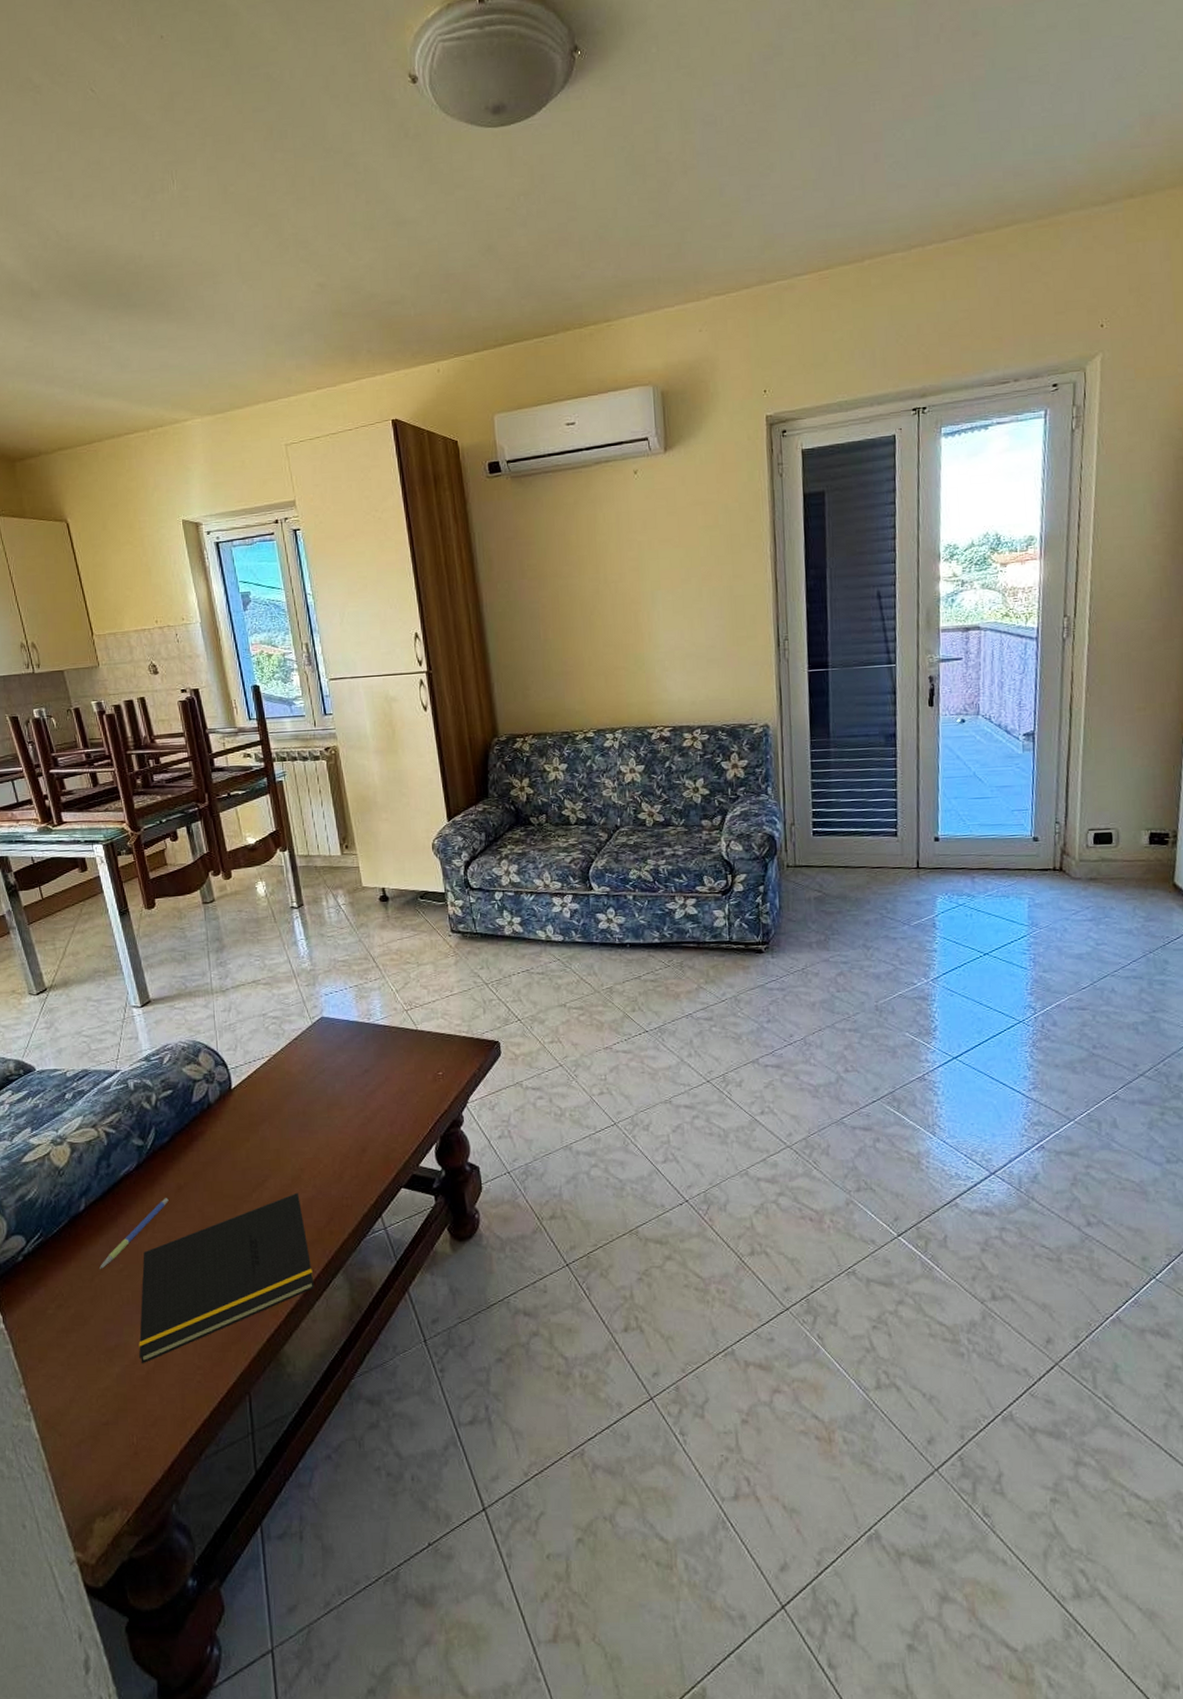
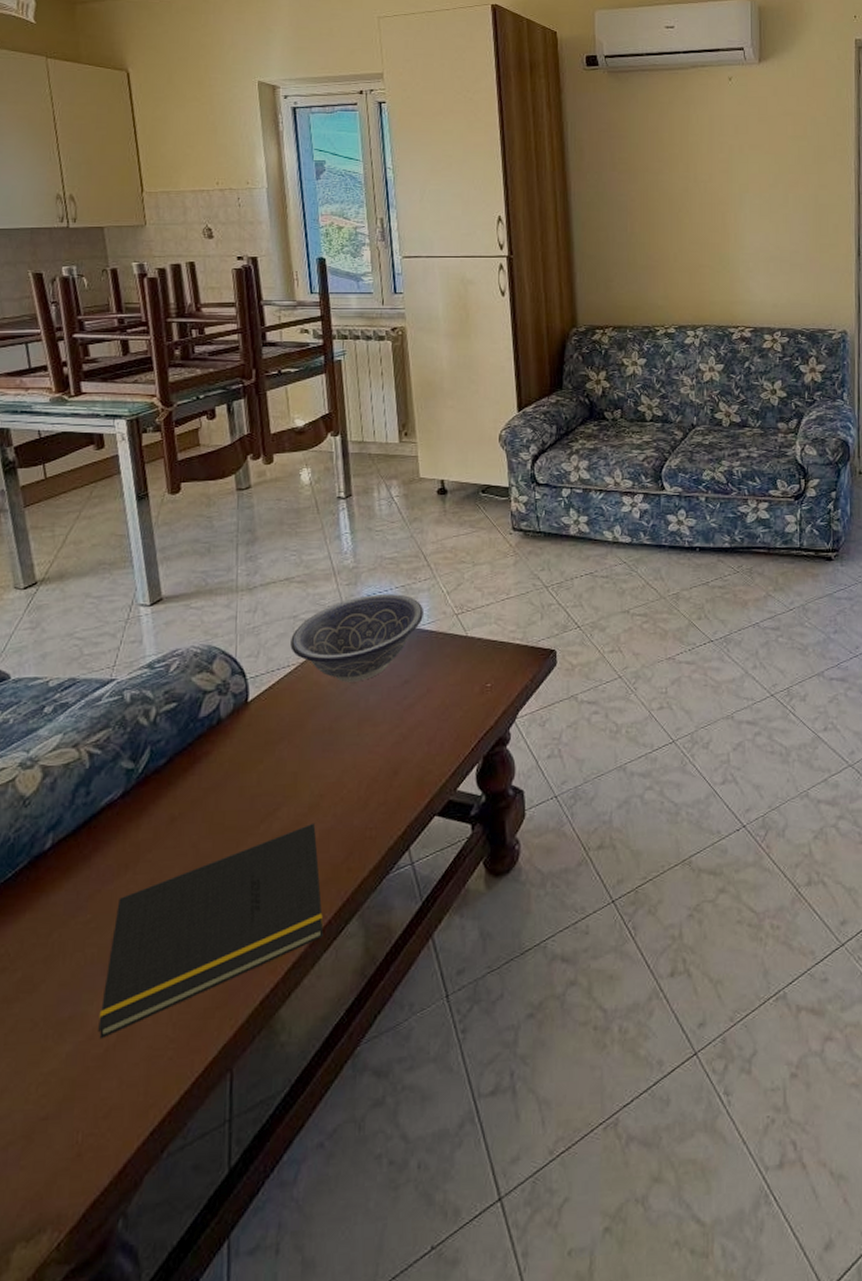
pen: present [99,1198,169,1269] -> none [61,832,158,921]
decorative bowl: none [262,993,377,1072] -> present [290,594,423,682]

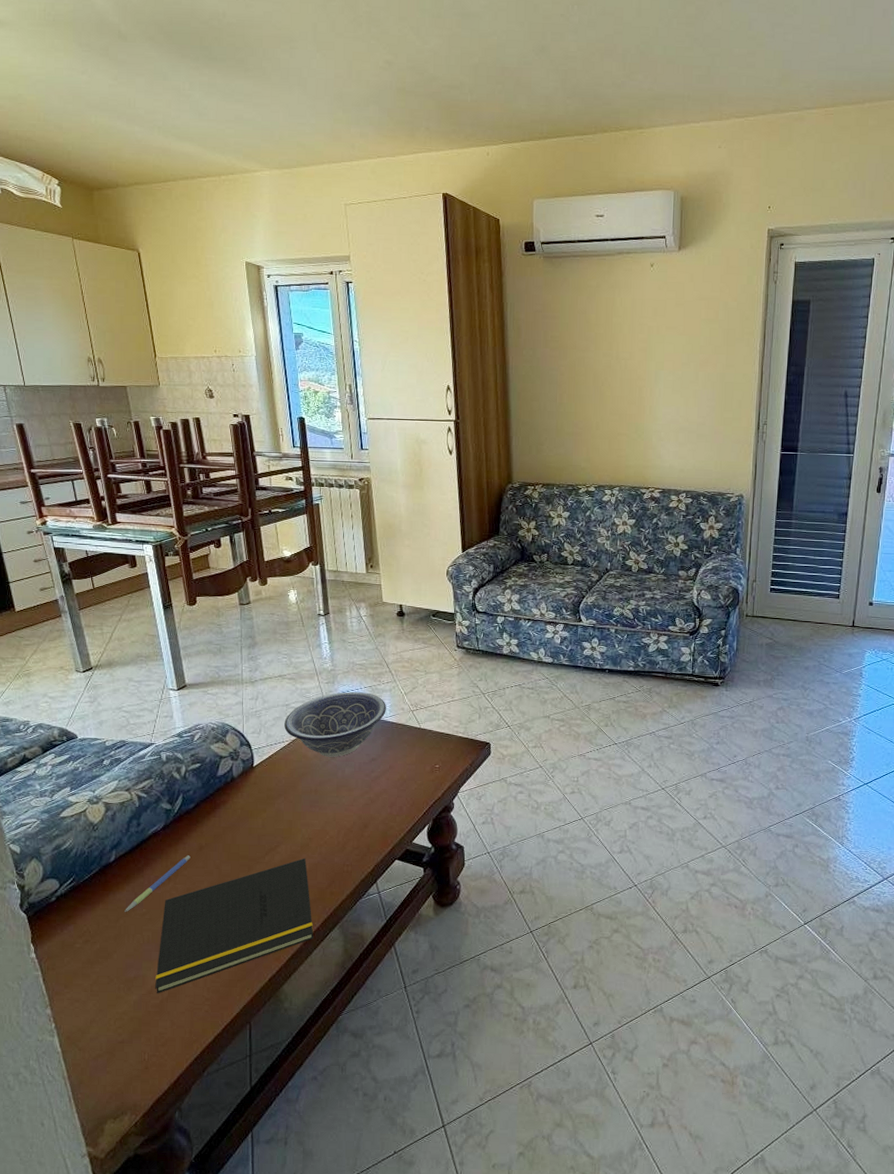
pen: none [61,832,158,921] -> present [125,855,191,912]

